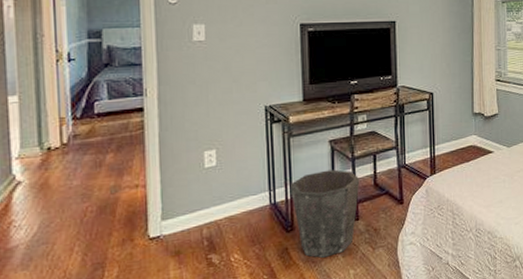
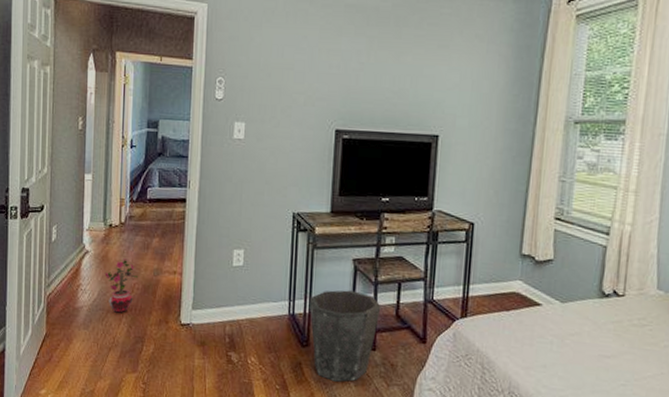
potted plant: none [45,180,92,243] -> present [104,257,139,313]

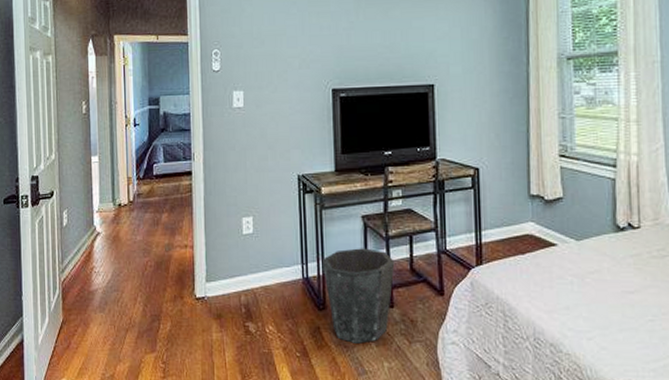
potted plant: present [104,257,139,313] -> none [117,235,151,293]

